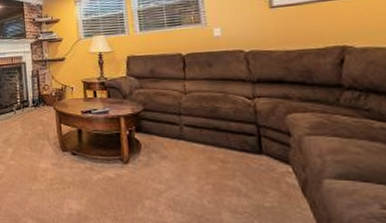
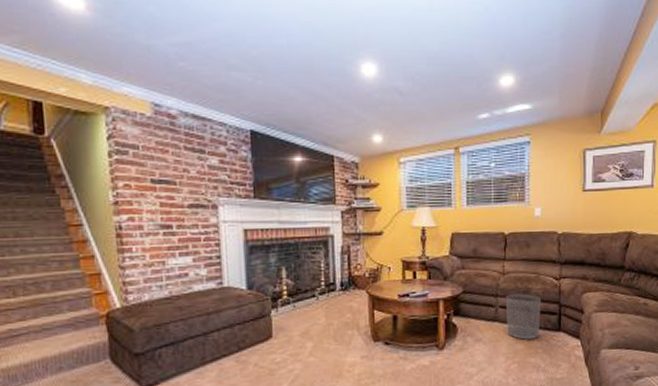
waste bin: none [189,112,236,160] -> present [505,293,541,340]

